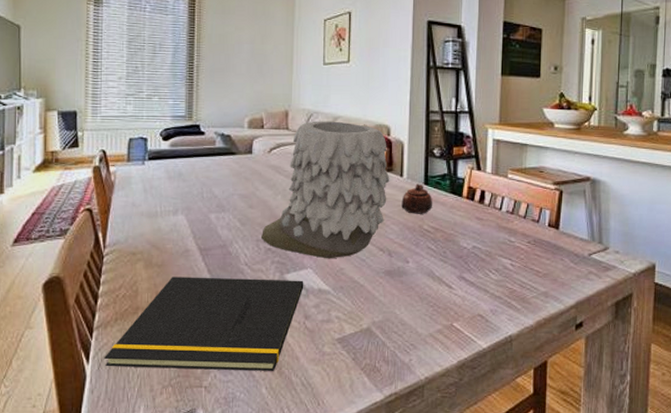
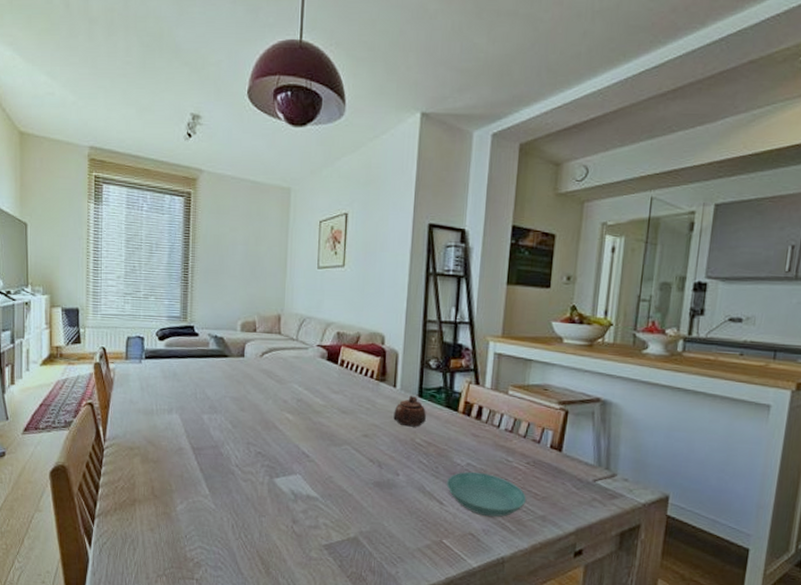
notepad: present [104,277,304,371] -> none [105,473,293,571]
vase: present [260,121,390,259] -> none [251,326,383,467]
saucer: none [454,254,530,297] -> present [446,471,527,517]

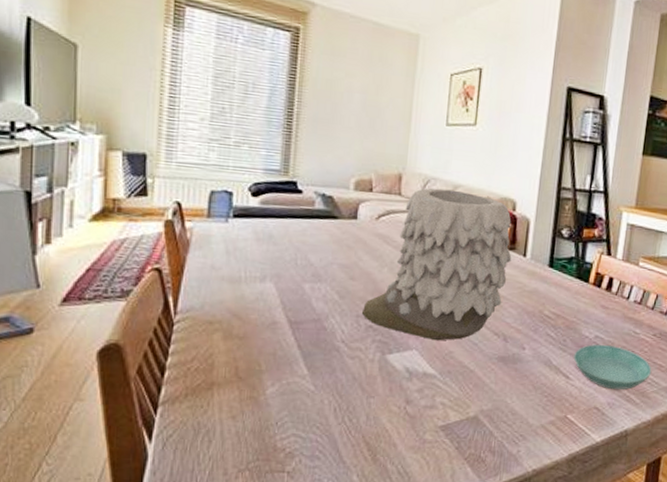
vase: none [251,326,383,467] -> present [361,188,512,341]
teapot: present [393,395,426,427] -> none [522,265,556,299]

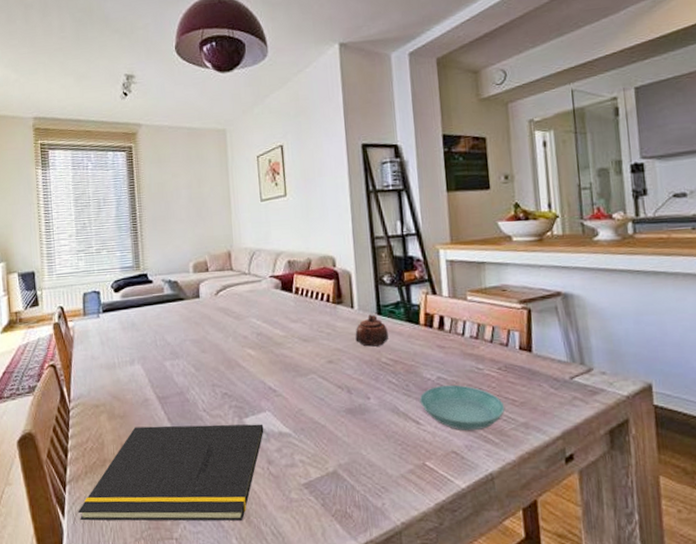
notepad: none [170,351,408,458] -> present [78,424,264,521]
vase: present [361,188,512,341] -> none [216,257,341,400]
teapot: none [522,265,556,299] -> present [355,314,388,347]

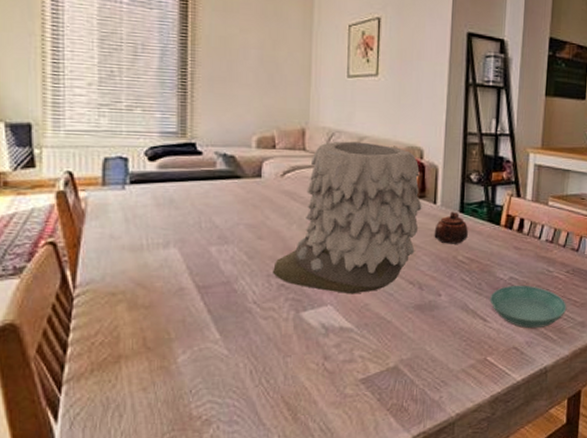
notepad: present [78,424,264,521] -> none [78,318,323,425]
vase: none [216,257,341,400] -> present [272,141,422,294]

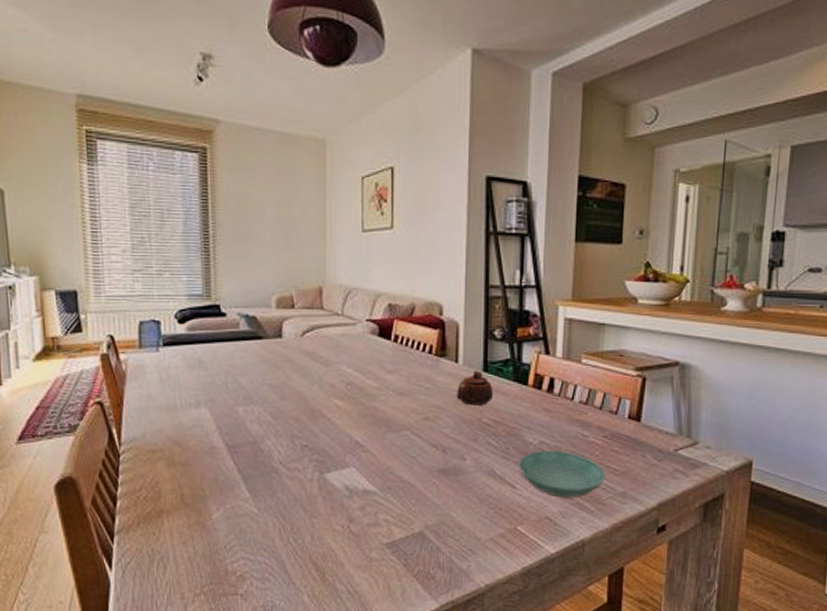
vase: present [272,141,422,294] -> none [295,298,443,457]

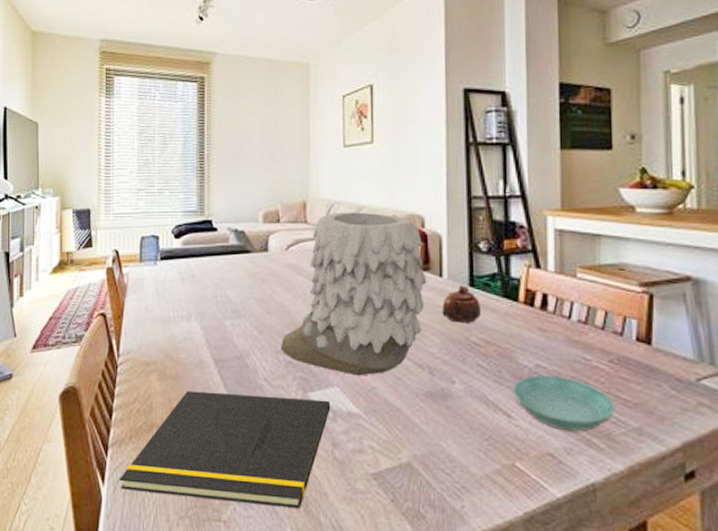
notepad: none [128,476,347,578] -> present [120,391,331,508]
vase: none [295,298,443,457] -> present [280,212,427,376]

